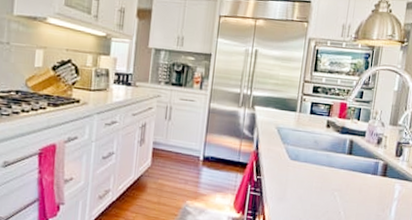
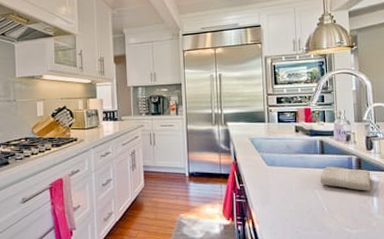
washcloth: none [341,168,395,199] -> present [320,166,371,191]

